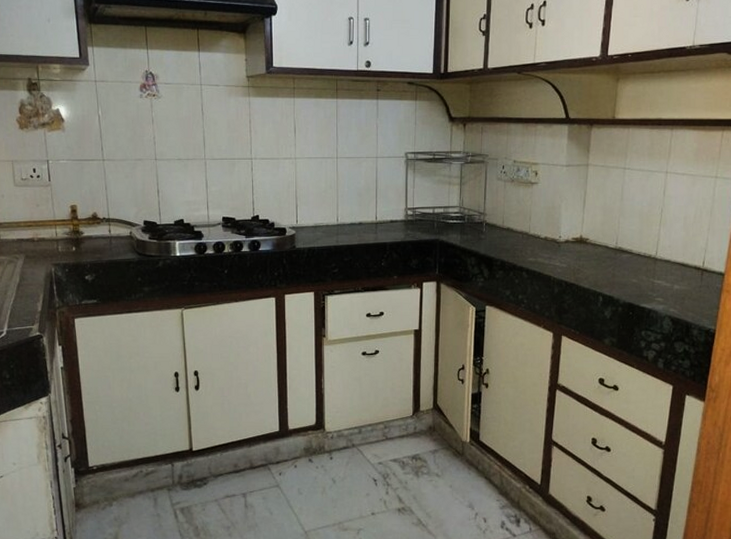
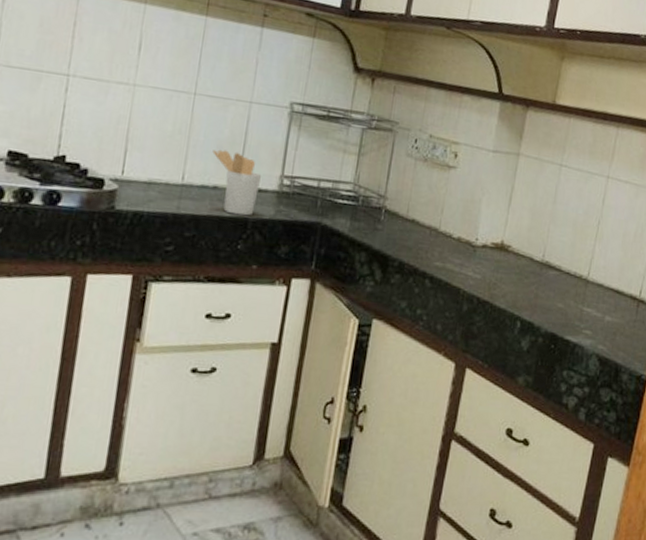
utensil holder: none [355,195,392,241] -> present [212,149,262,216]

